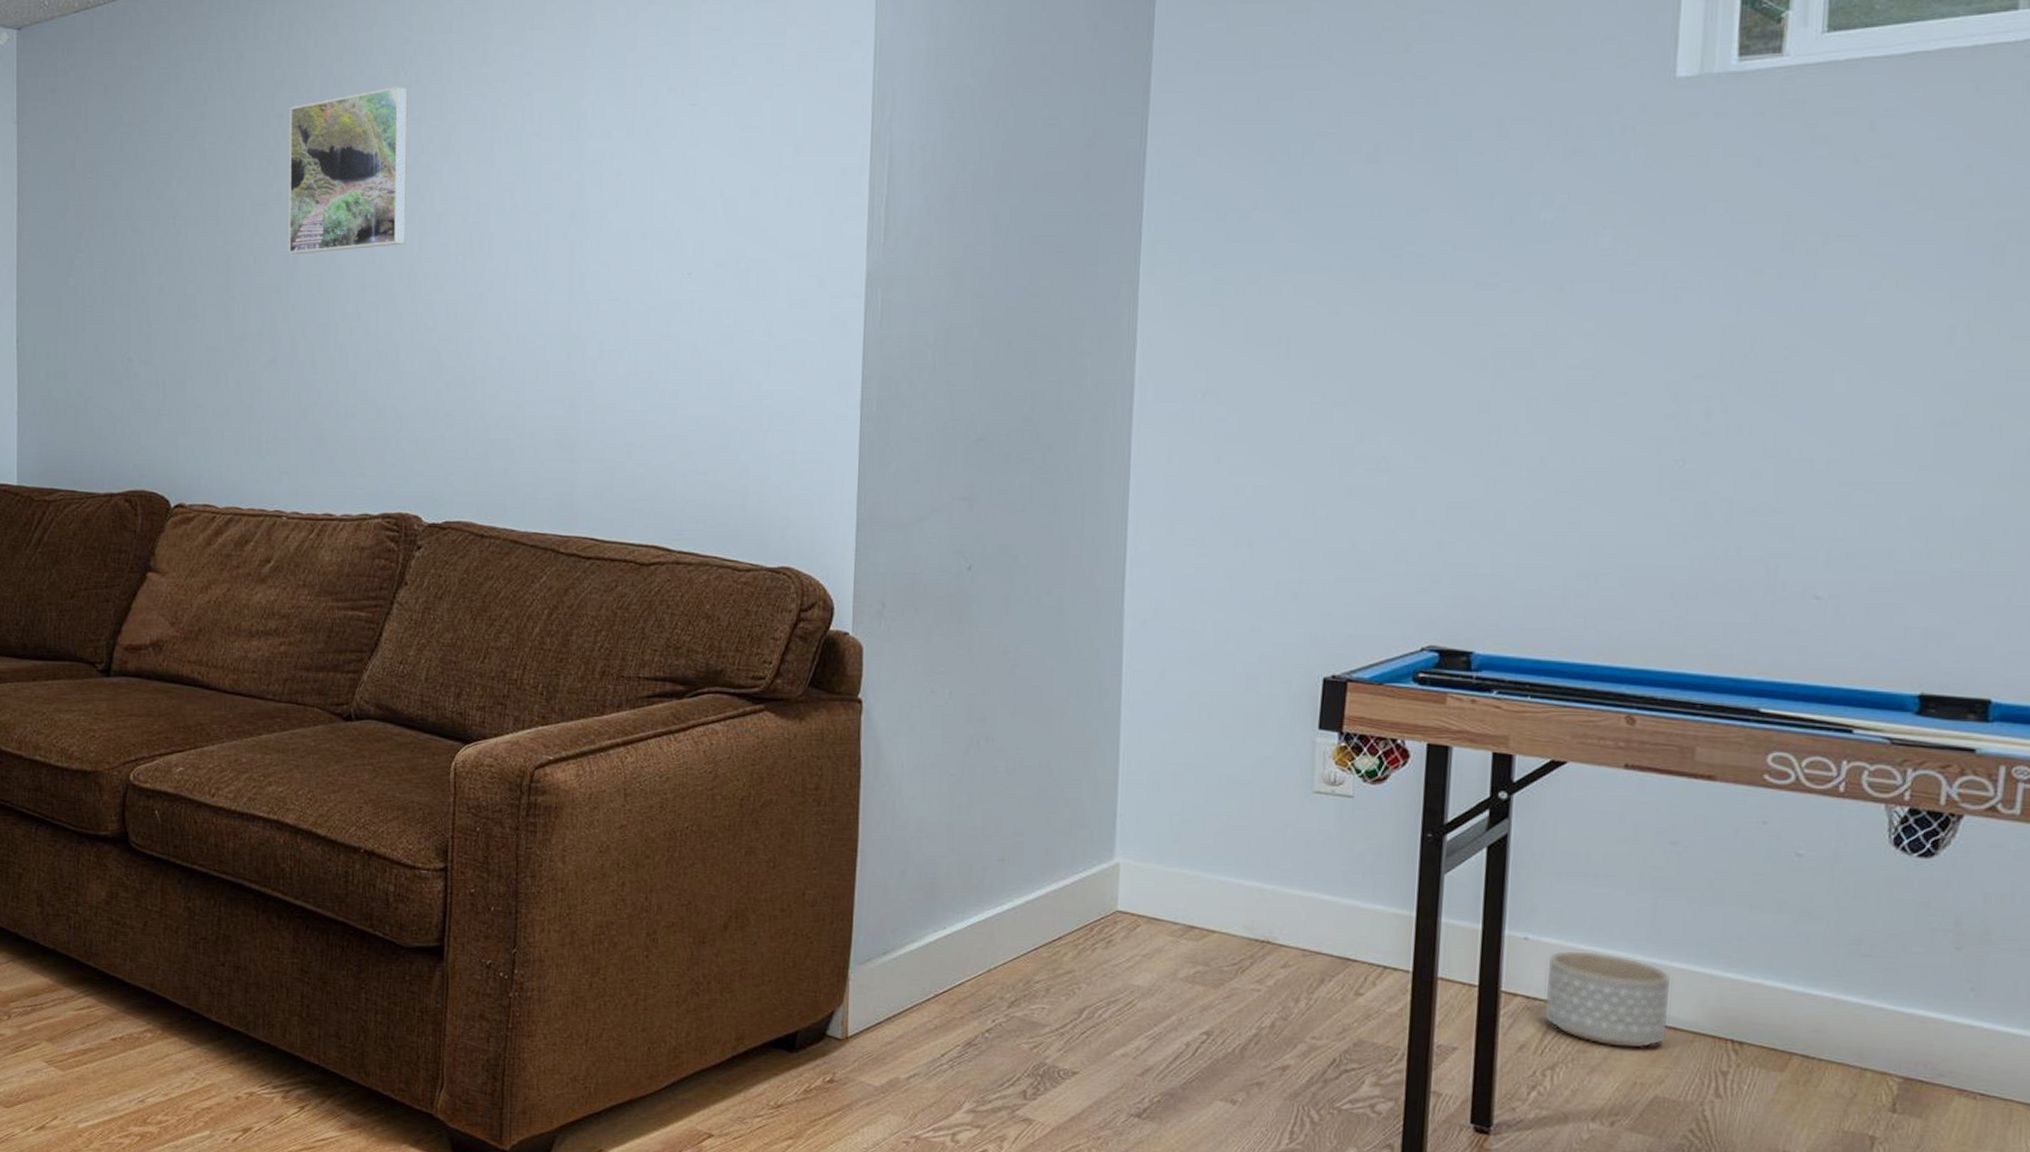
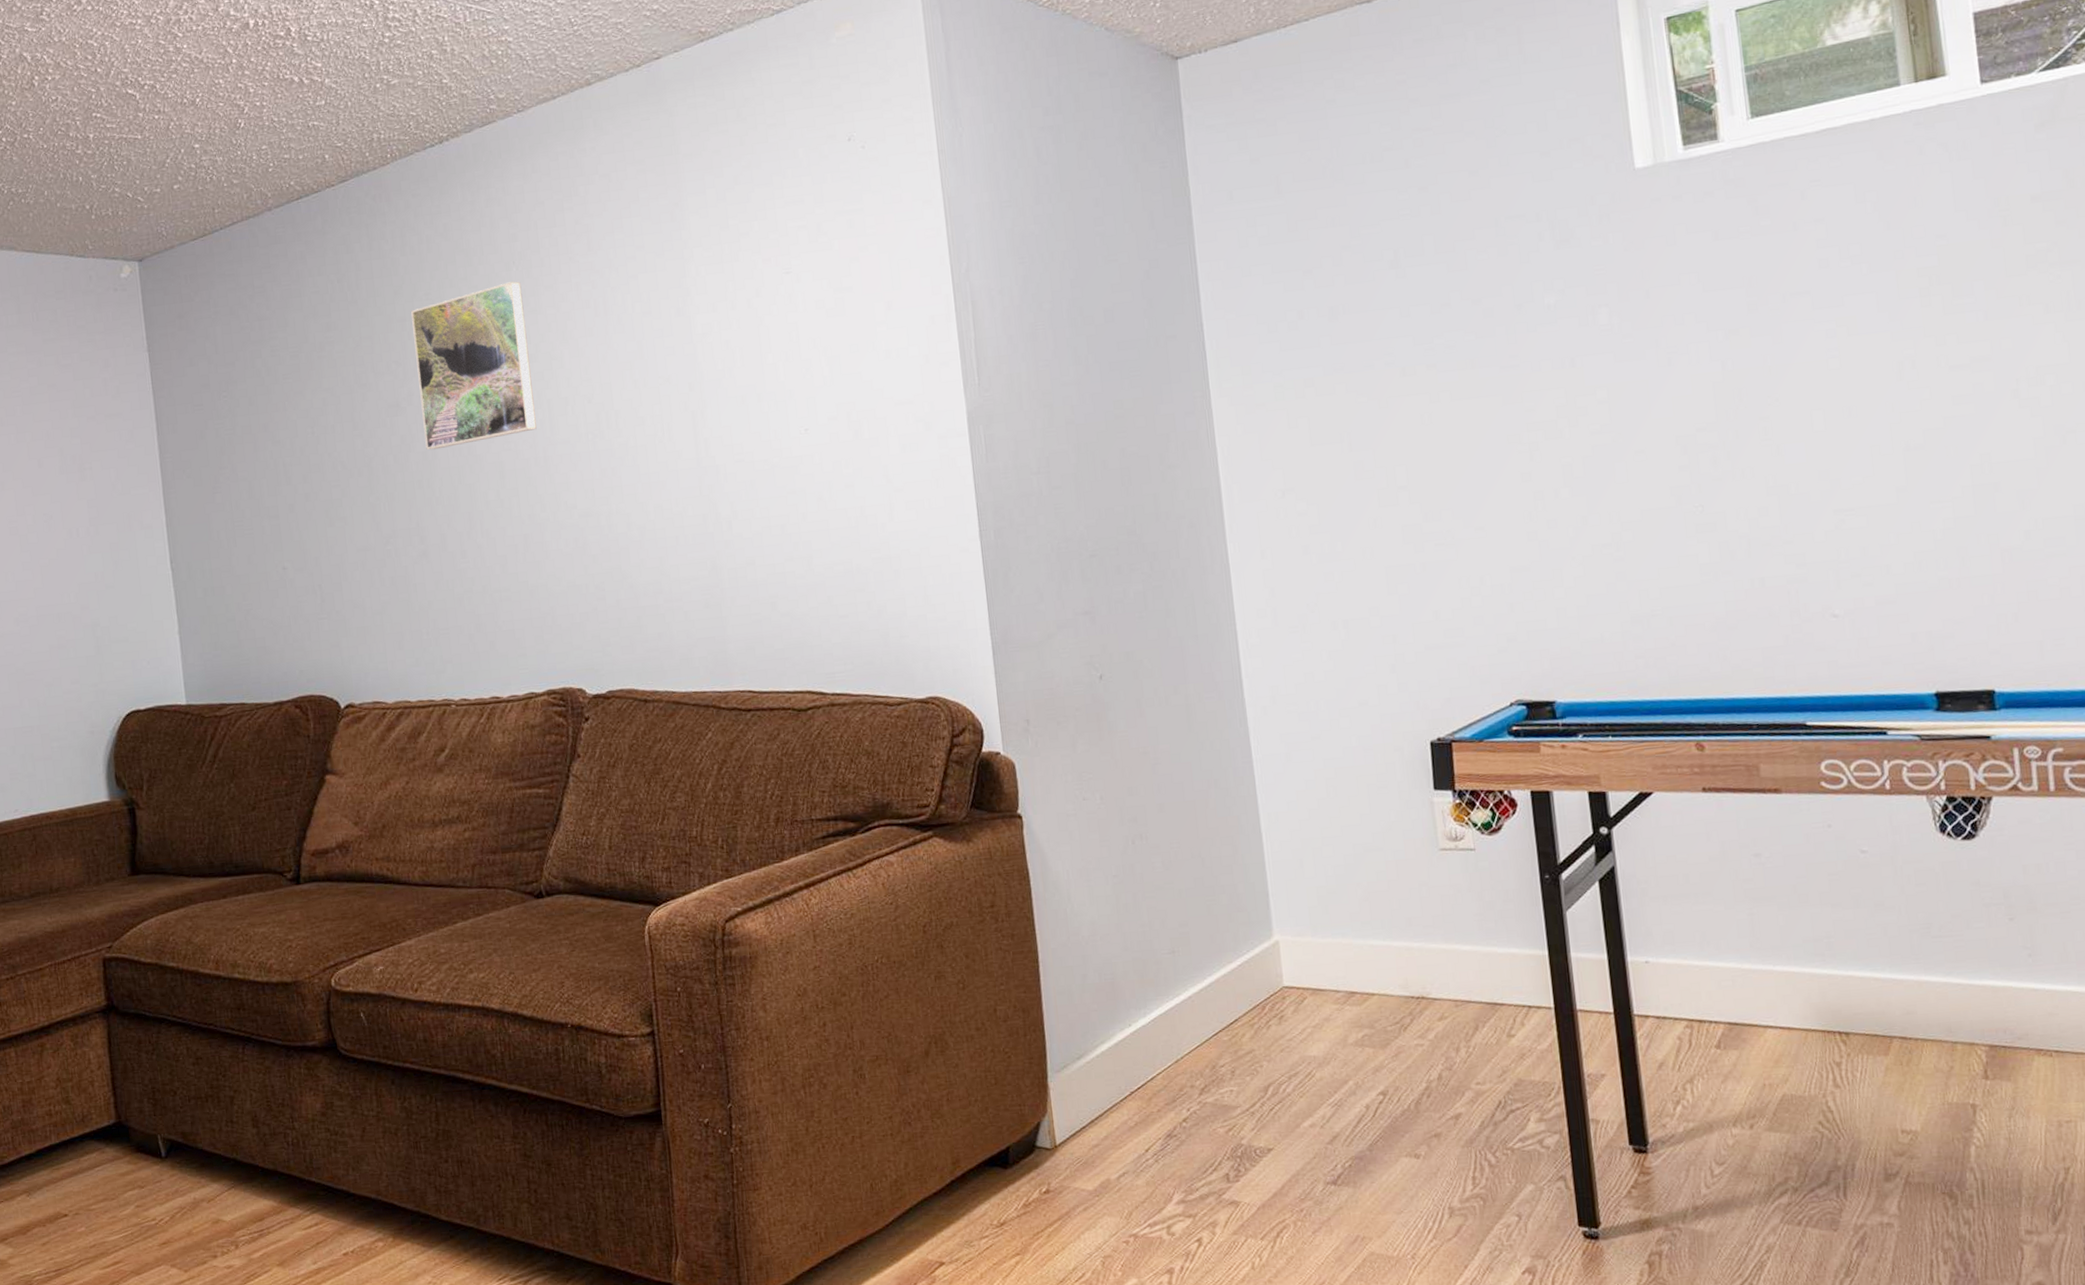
planter: present [1543,949,1673,1049] -> none [1668,965,1784,1054]

